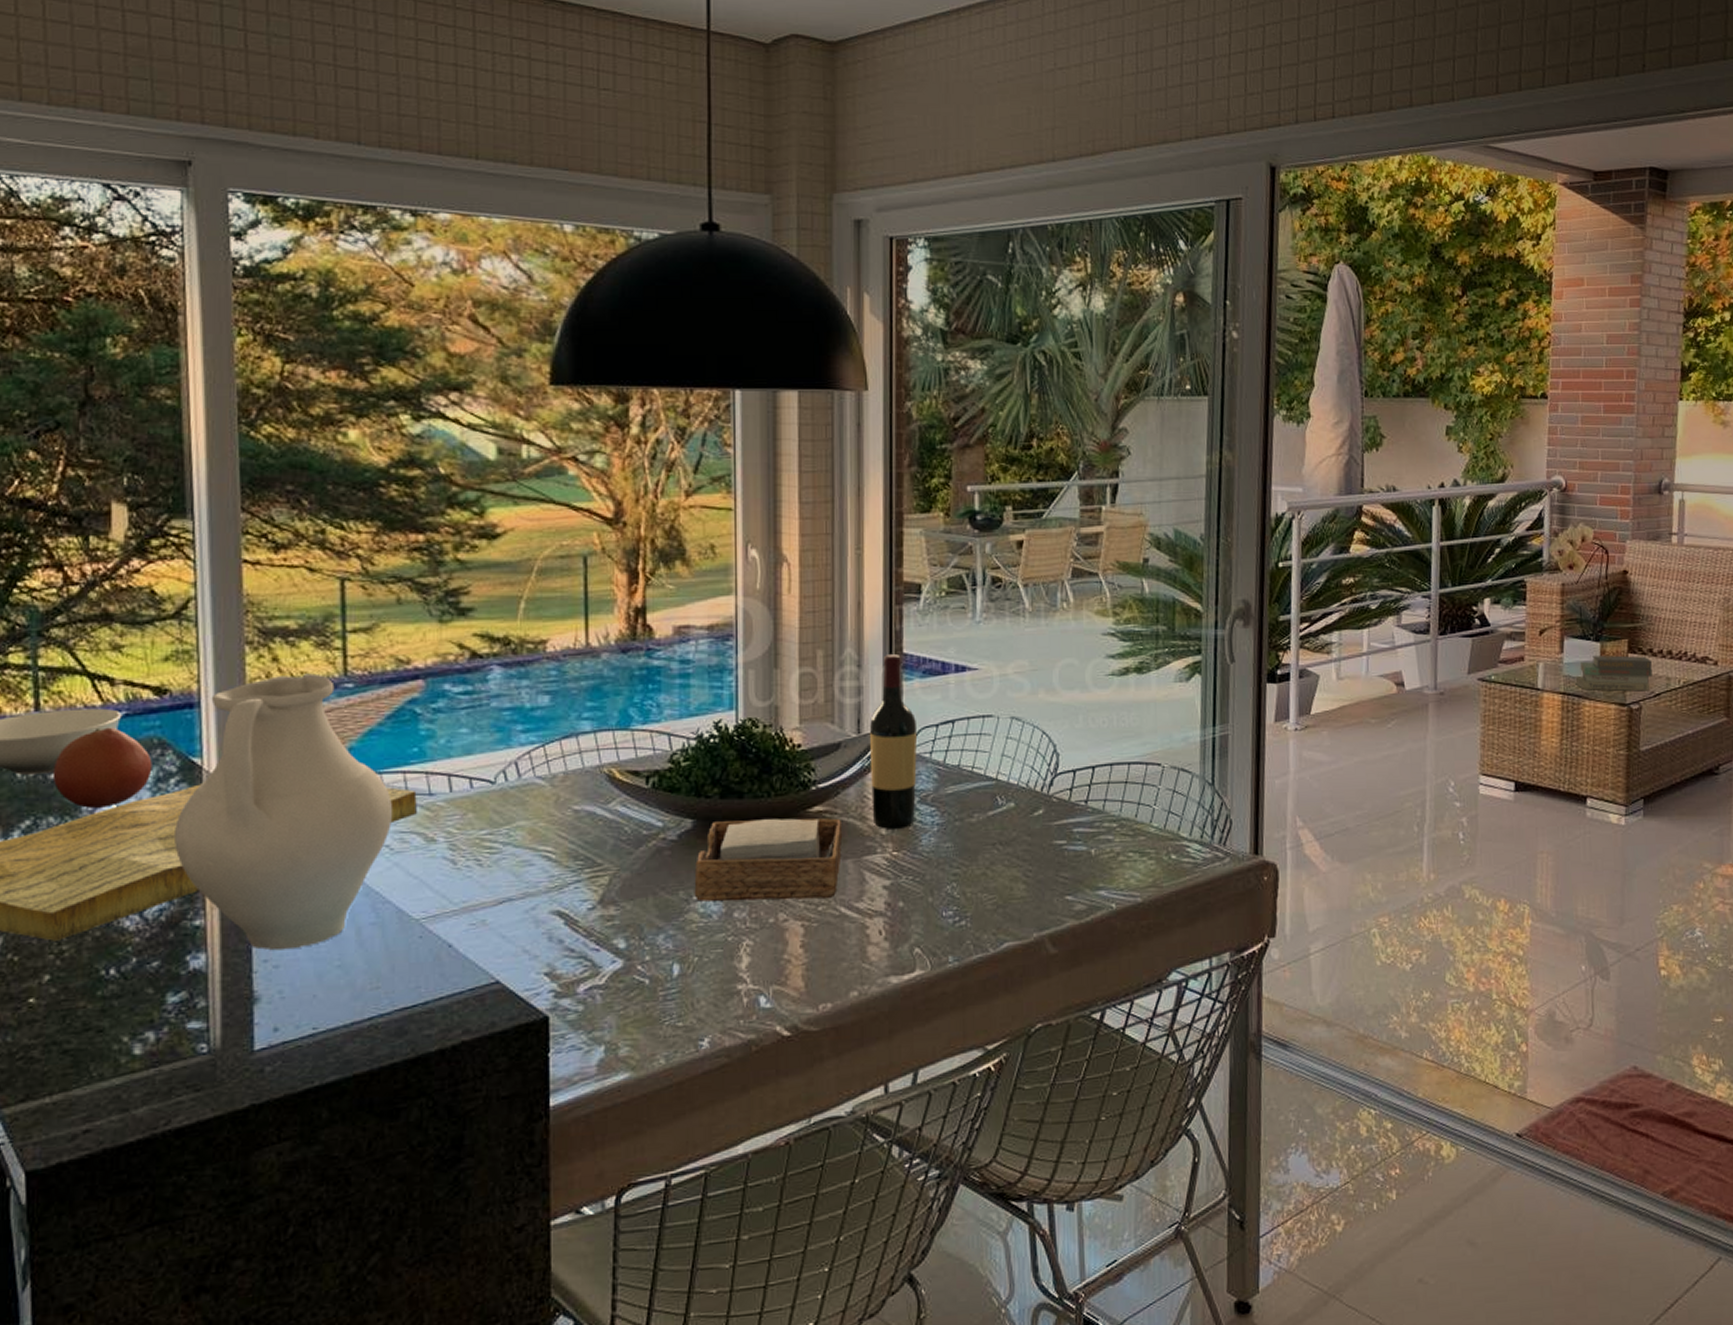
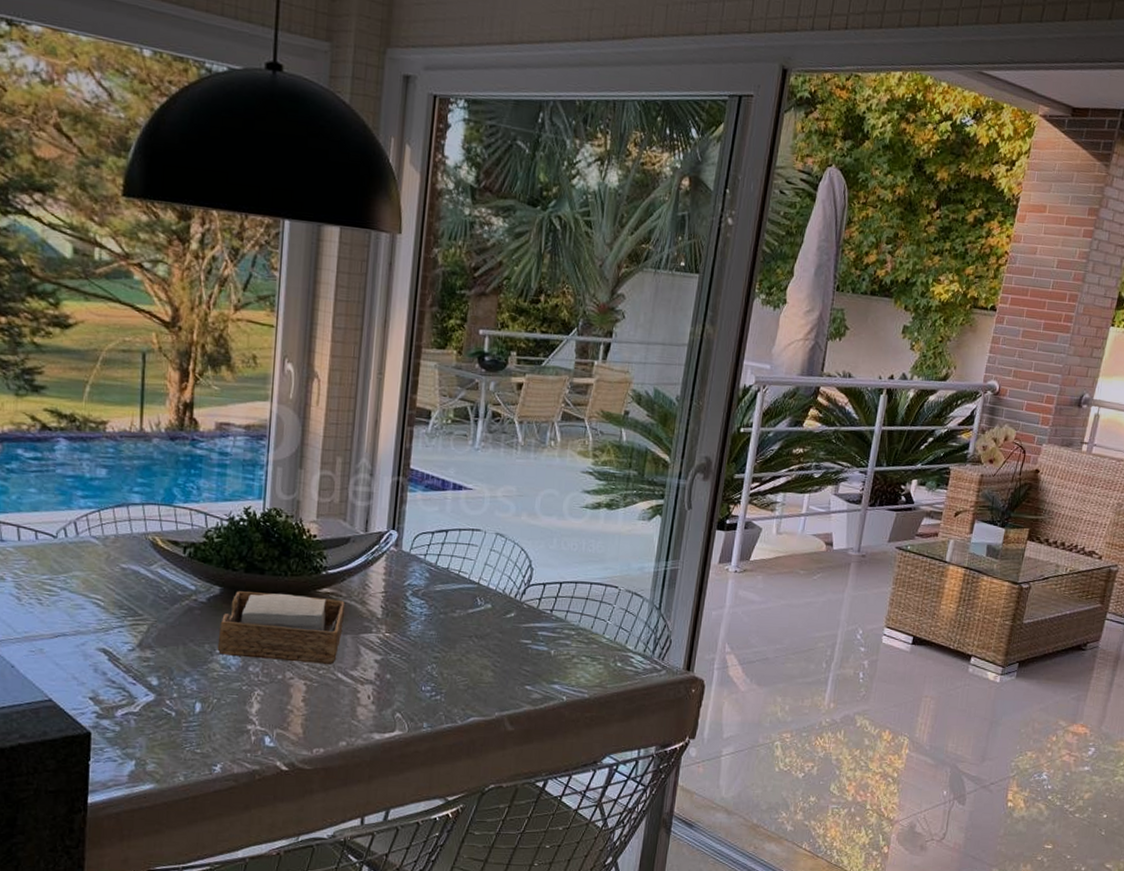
wine bottle: present [869,654,918,830] -> none [371,468,417,615]
books: present [1575,655,1652,692] -> none [978,539,1046,574]

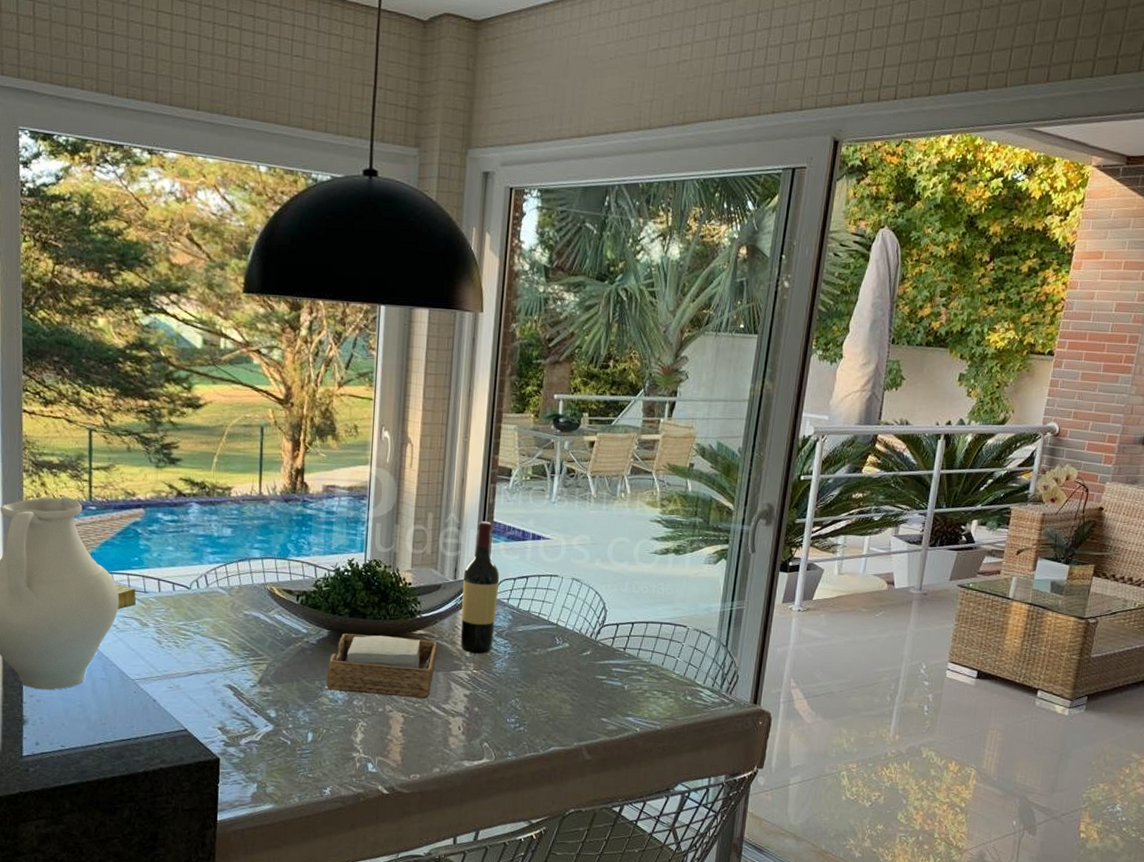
wine bottle: none [371,468,417,615] -> present [460,521,500,654]

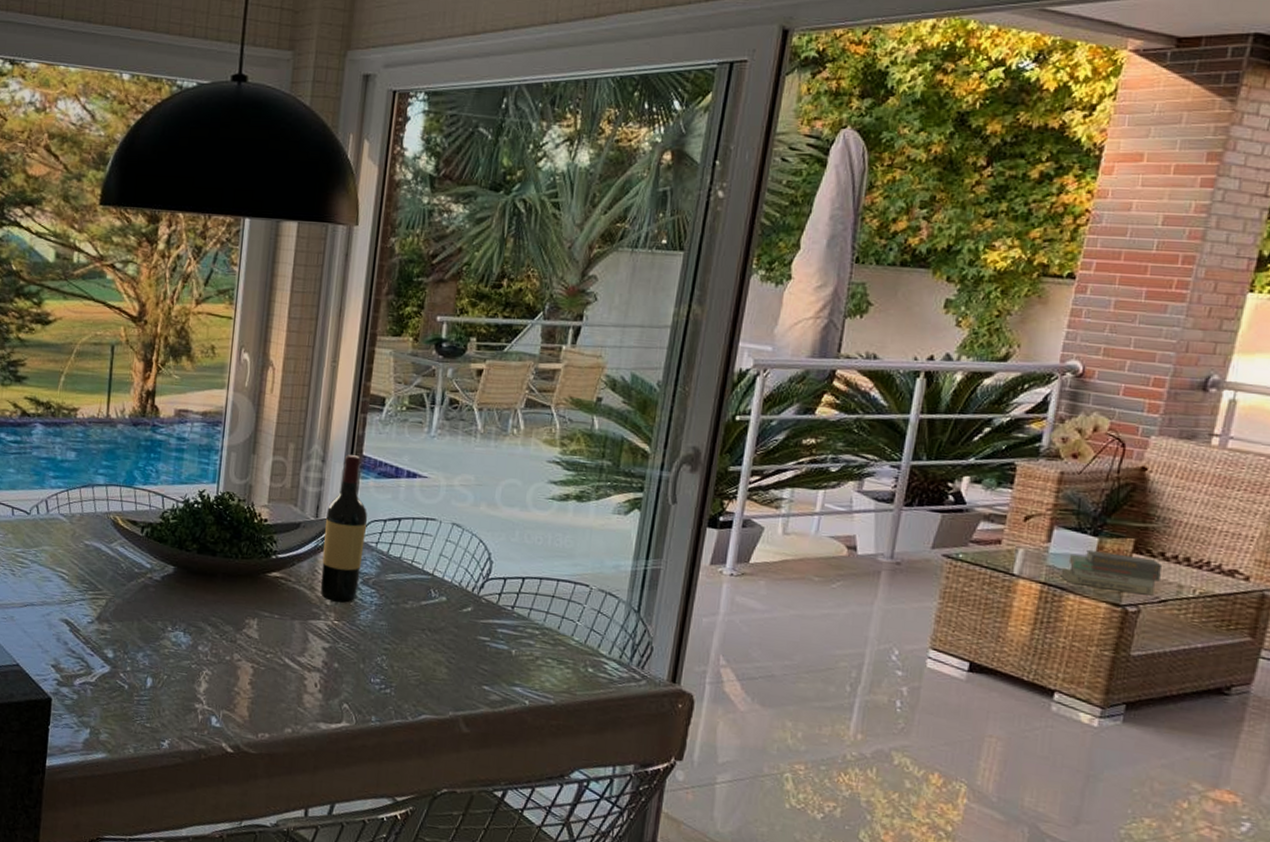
napkin holder: present [326,633,438,699] -> none [169,571,295,649]
books: none [1042,576,1113,609] -> present [1060,550,1162,596]

